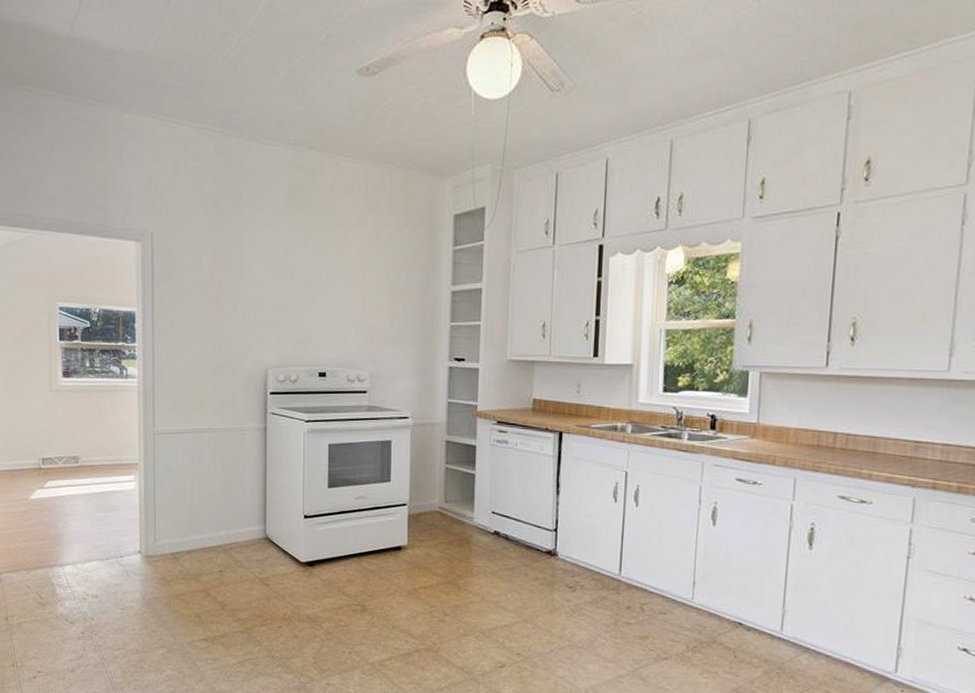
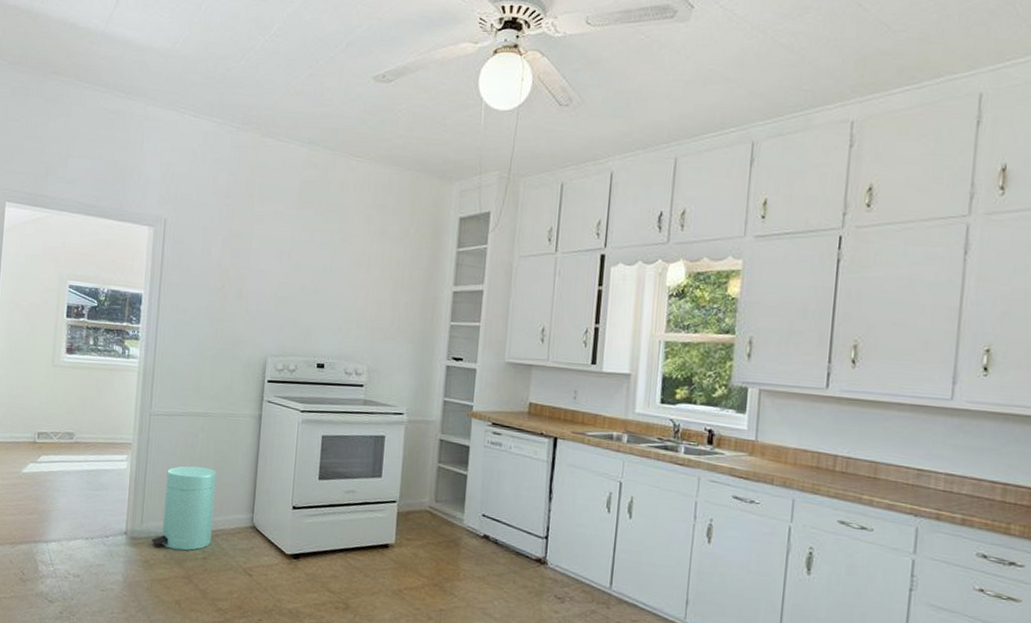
trash can: none [167,482,226,565] -> present [152,465,217,551]

